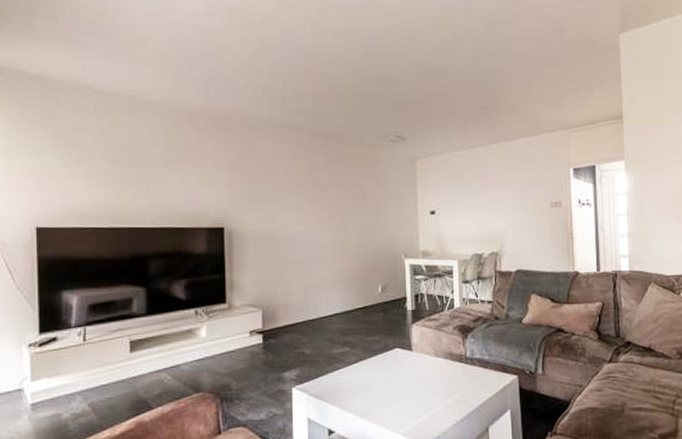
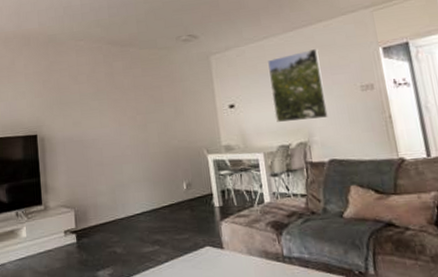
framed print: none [471,164,520,231] -> present [268,49,328,122]

